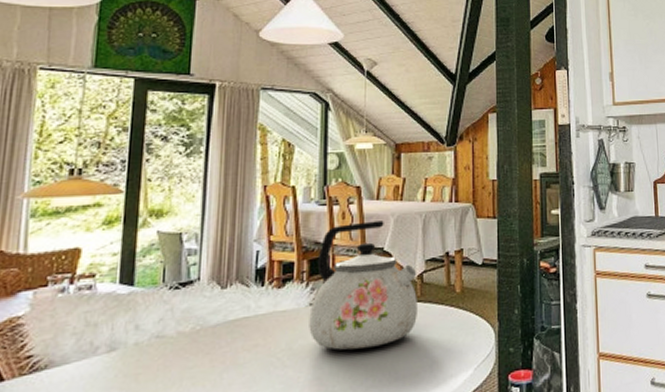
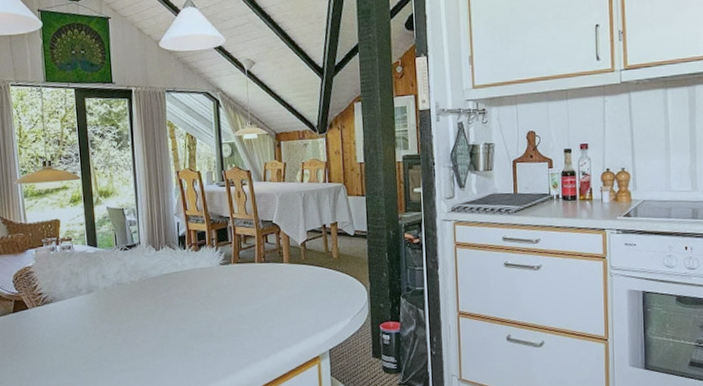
kettle: present [309,221,419,350] -> none [220,198,304,300]

